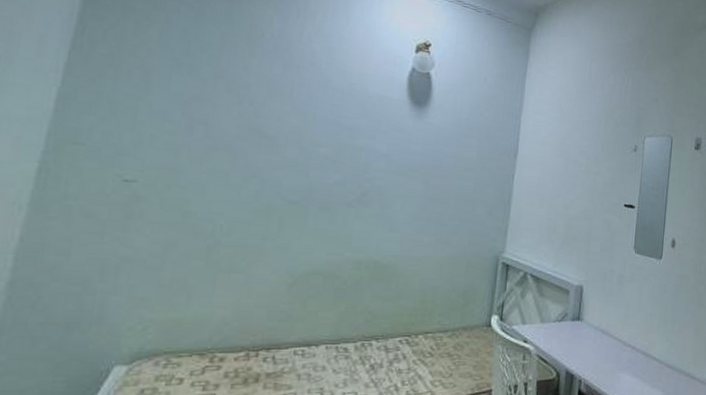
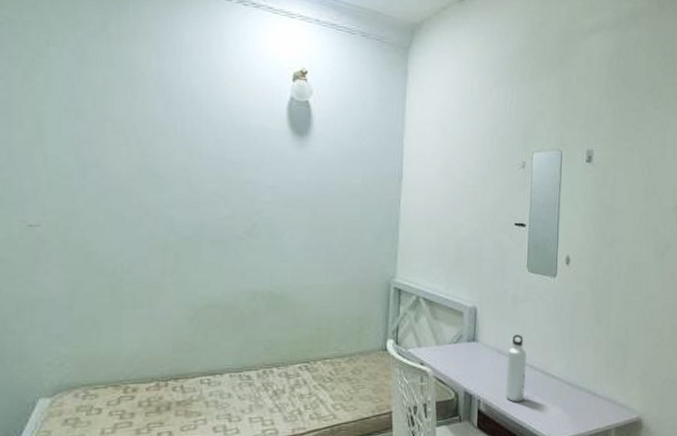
water bottle: none [607,315,629,384] -> present [506,335,526,402]

